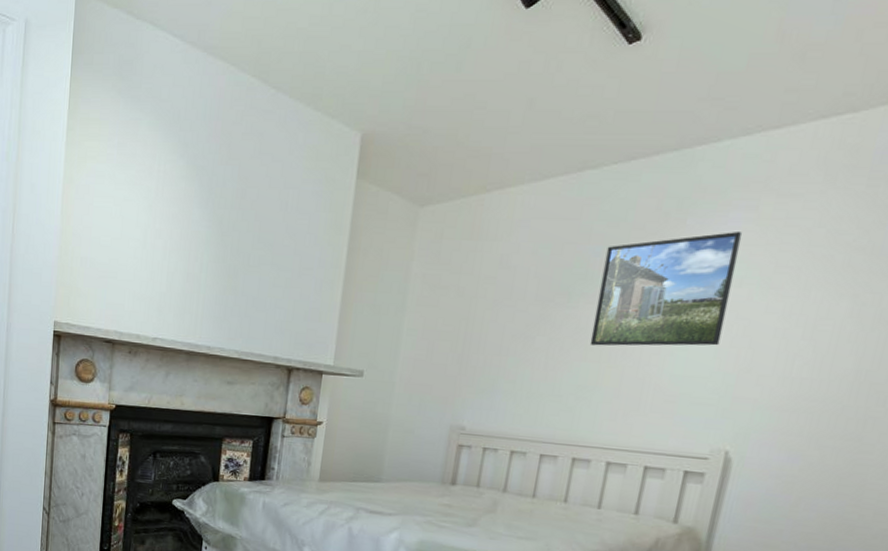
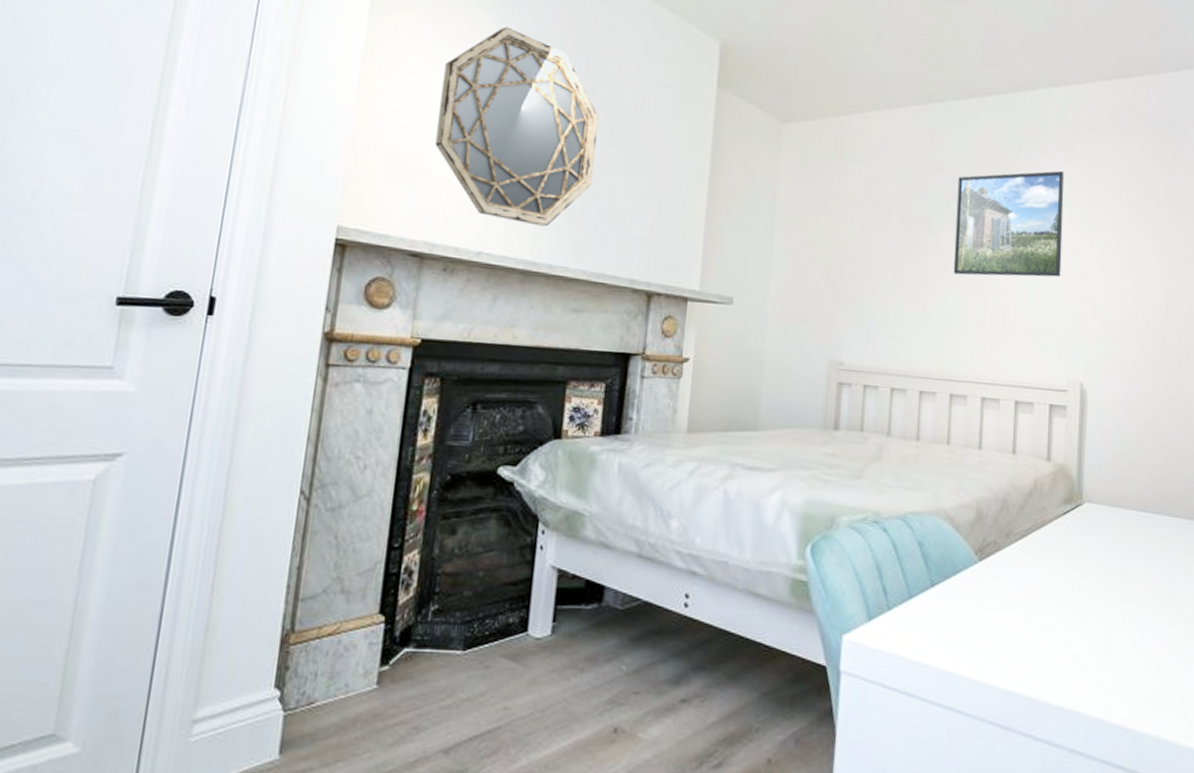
home mirror: none [119,144,248,315] -> present [435,26,598,227]

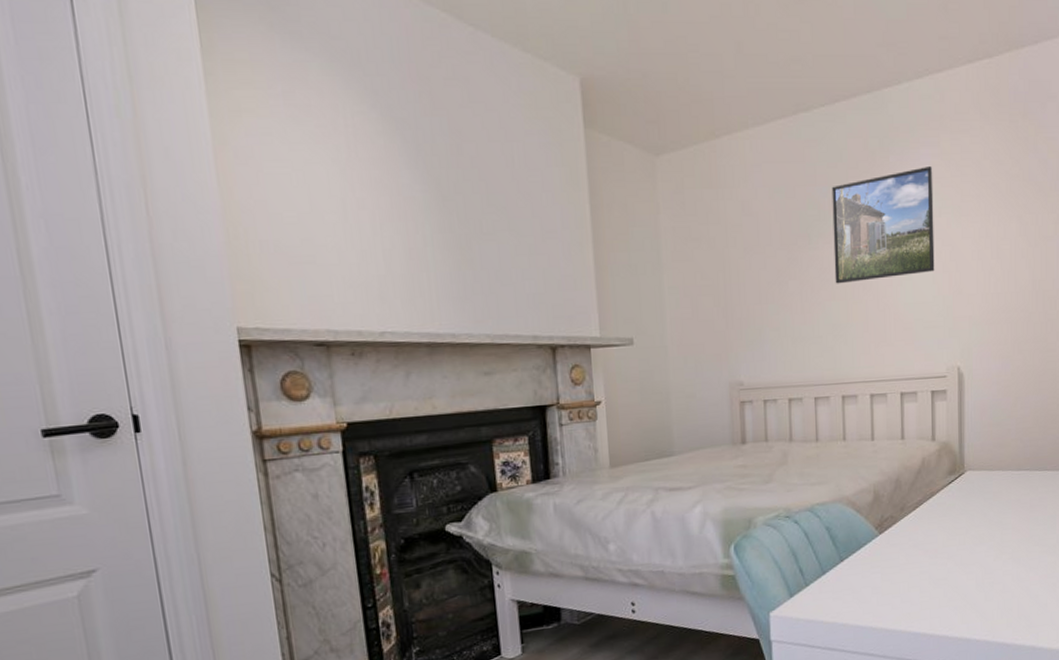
home mirror: present [435,26,598,227] -> none [302,92,477,298]

